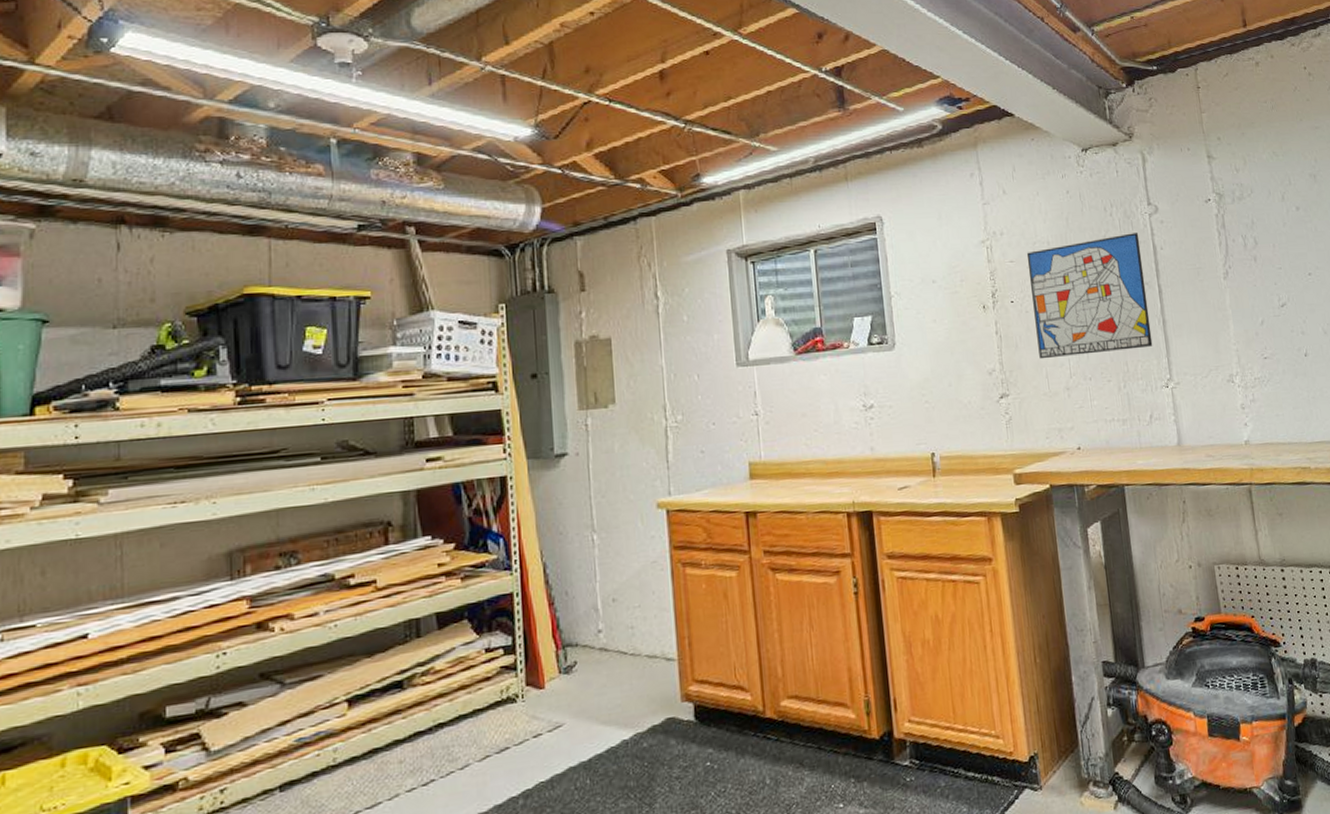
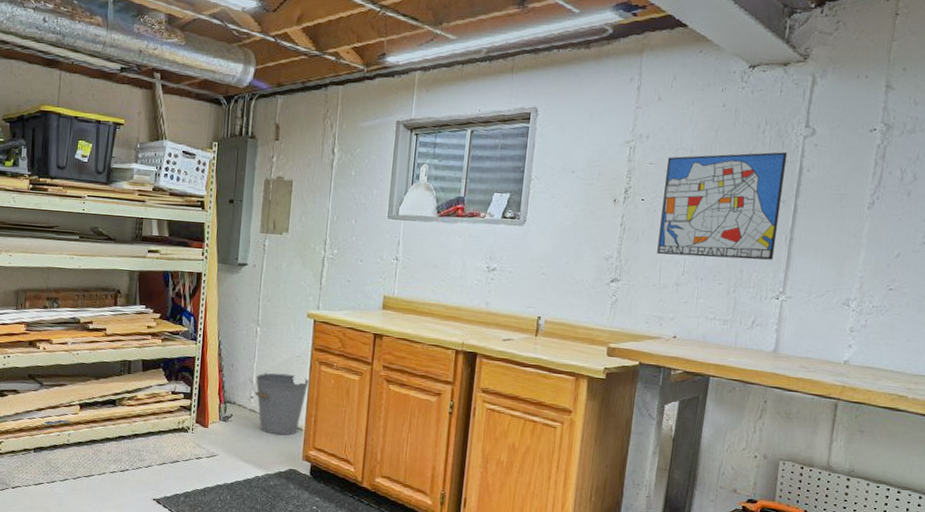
bucket: none [599,587,673,676] -> present [252,372,309,436]

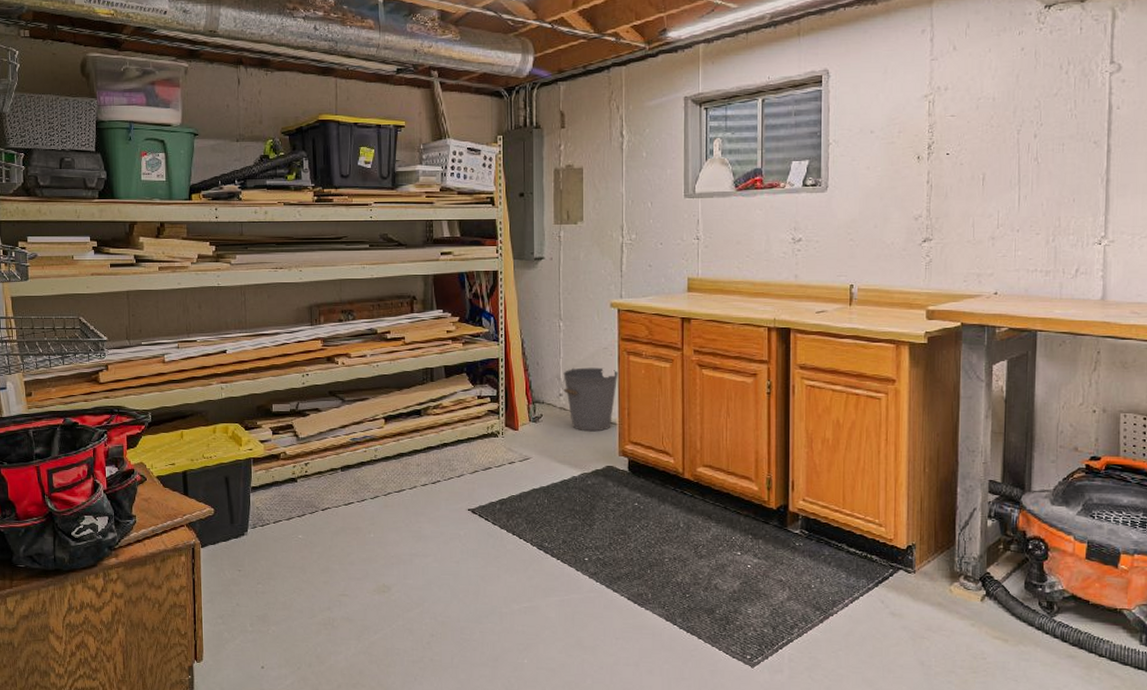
wall art: present [657,152,788,260] -> none [968,91,1095,209]

